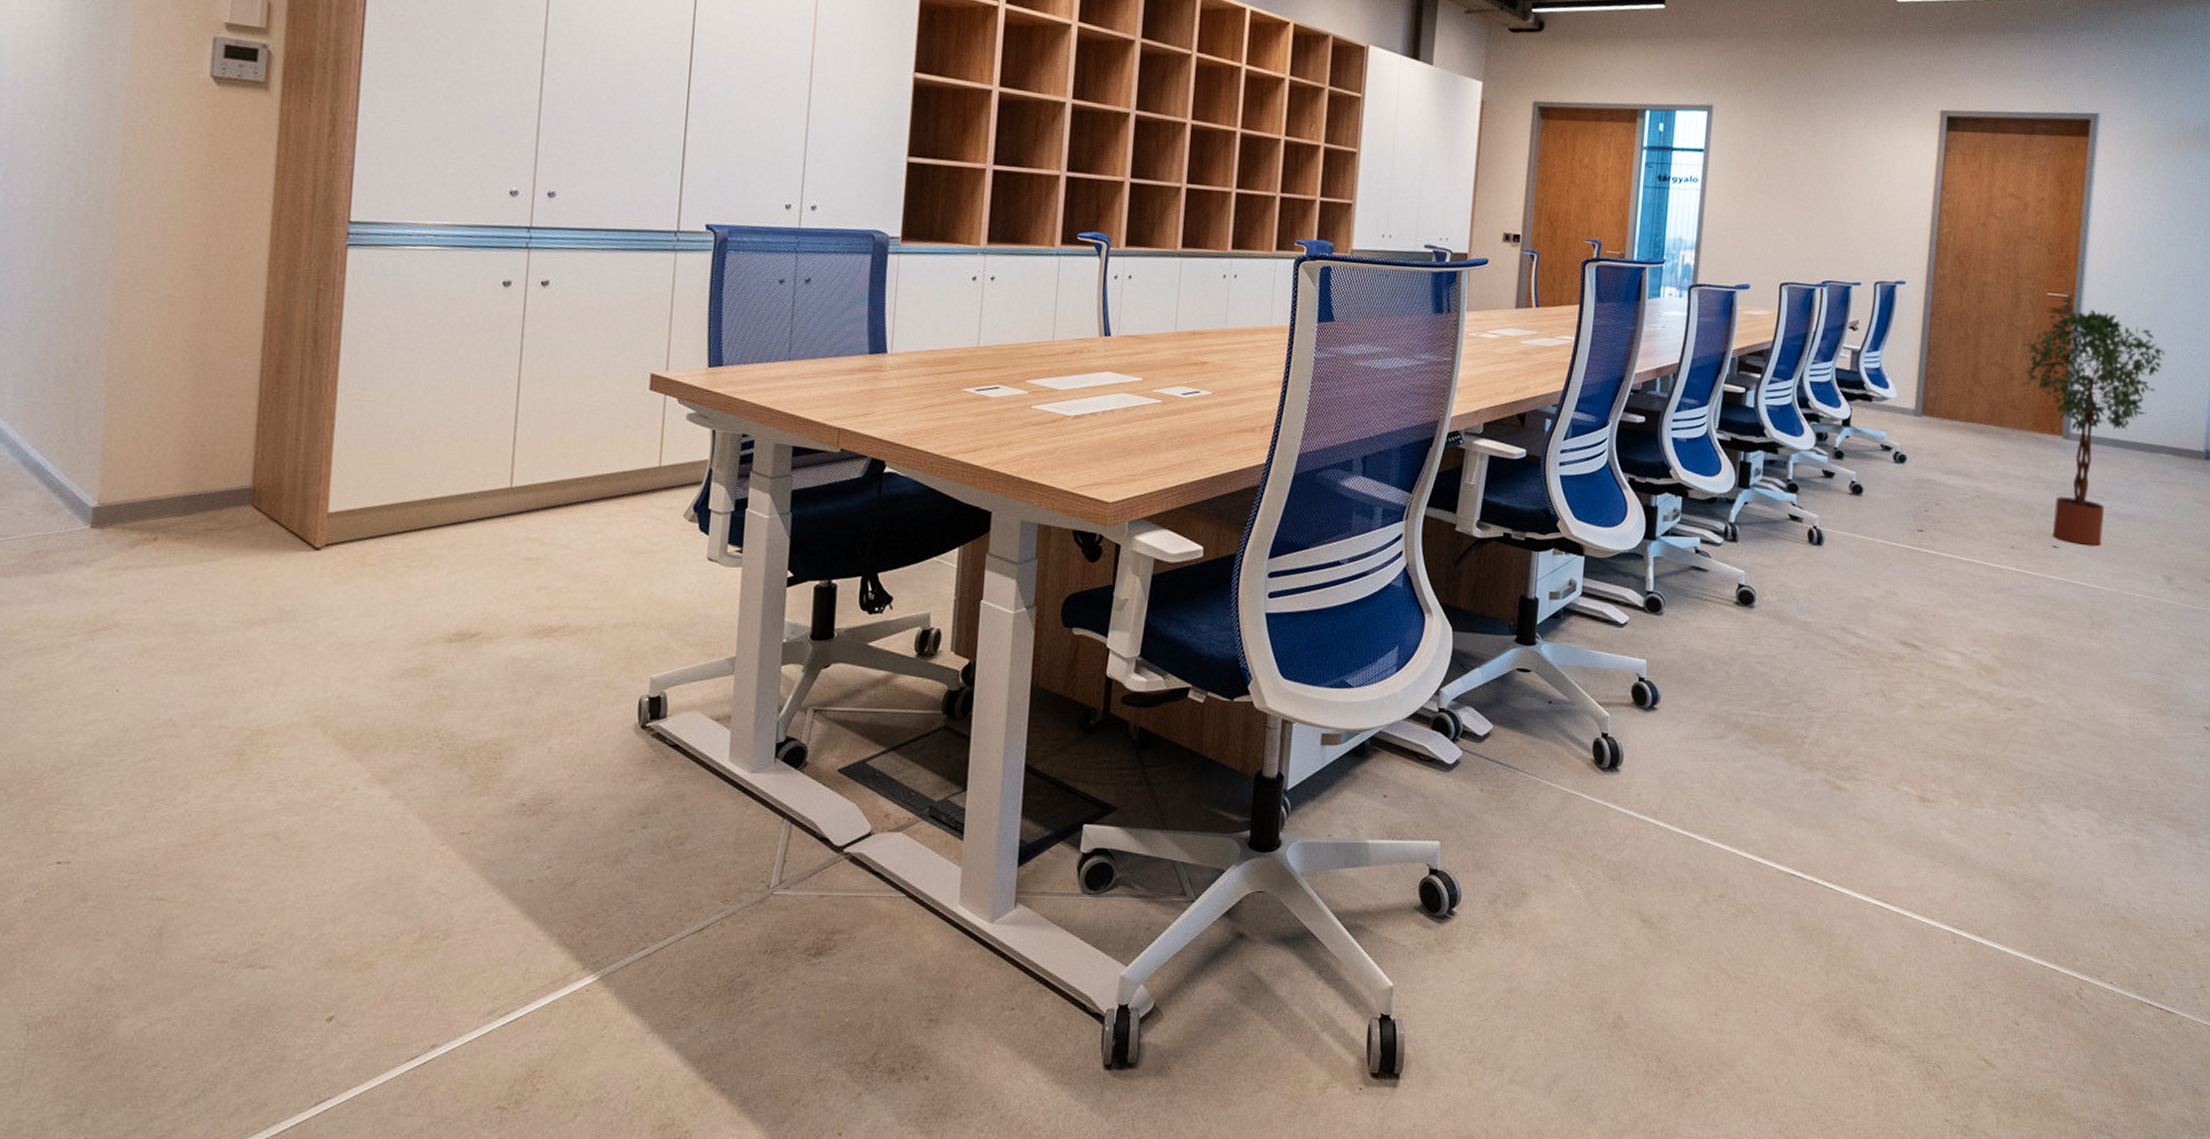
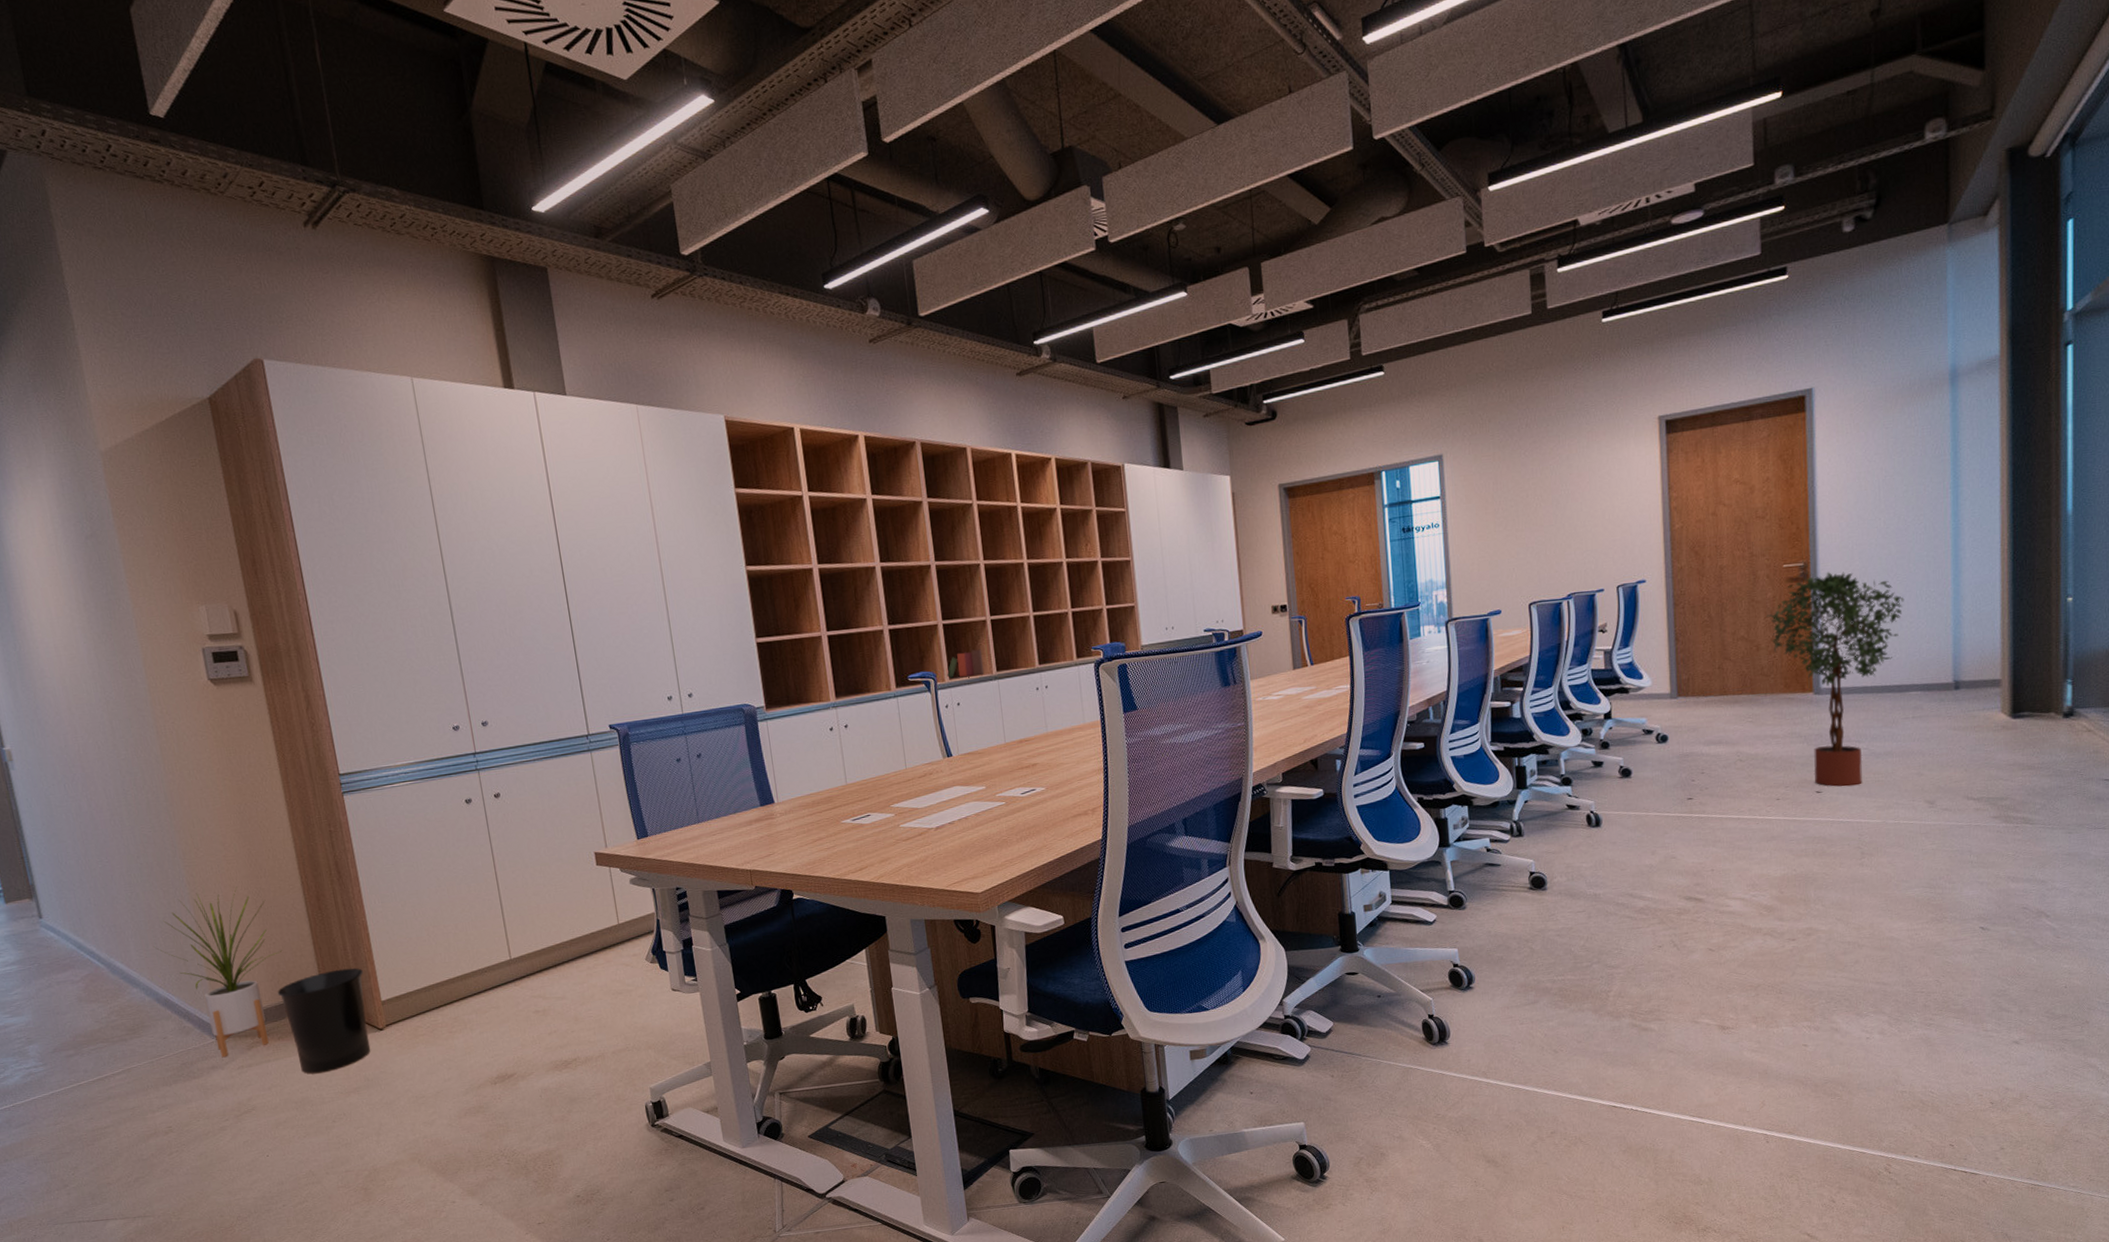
house plant: none [40,335,213,552] -> present [153,887,283,1058]
waste bin: none [191,463,314,593] -> present [277,968,371,1074]
books: none [1122,218,1169,249] -> present [946,649,984,678]

